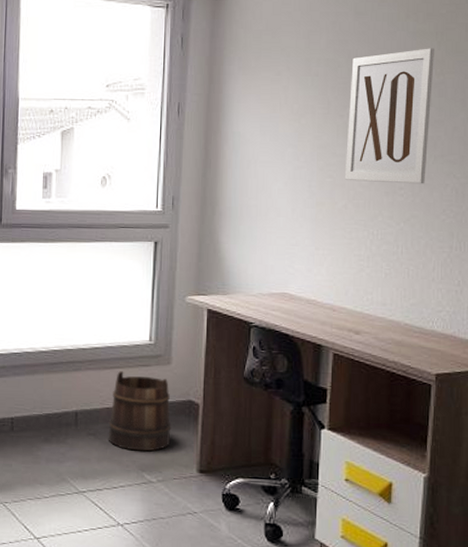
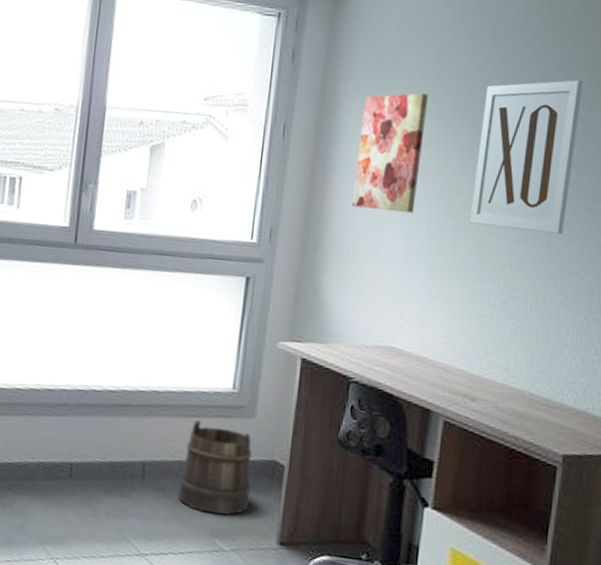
wall art: none [242,68,303,175] -> present [351,93,429,214]

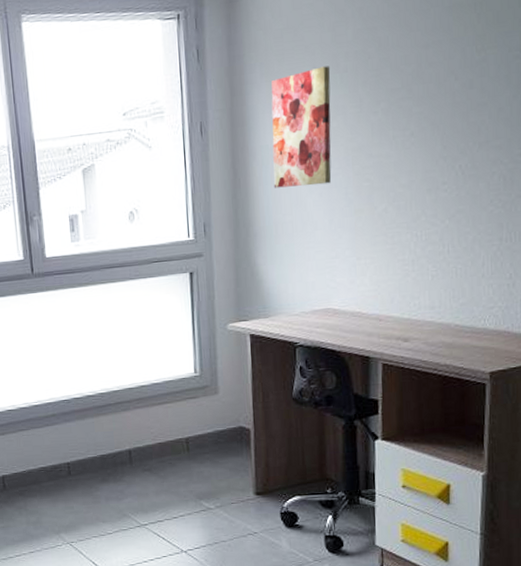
bucket: present [177,420,252,515] -> none [162,406,225,481]
wall art: present [469,80,583,235] -> none [382,22,474,182]

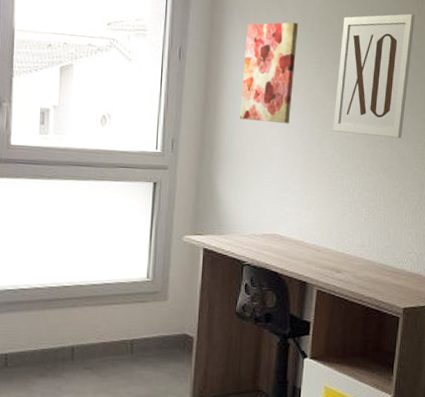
wall art: none [382,22,474,182] -> present [332,13,415,139]

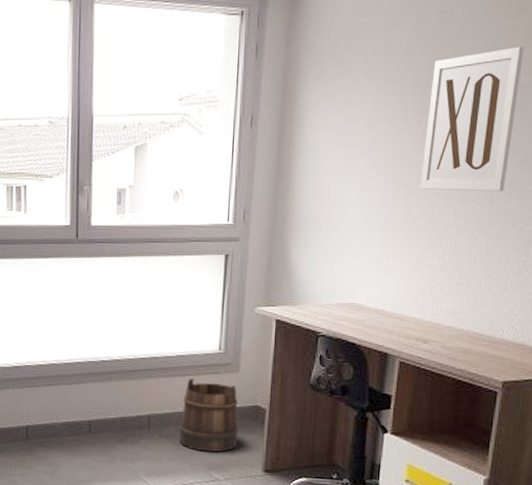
bucket: none [104,307,167,383] -> present [178,378,239,452]
wall art: present [239,22,299,124] -> none [314,74,381,185]

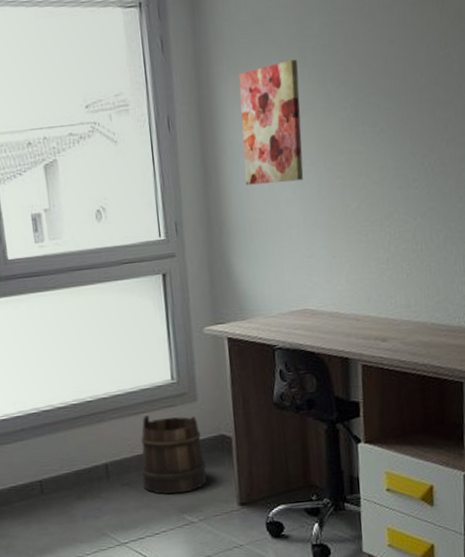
wall art: none [314,74,381,185] -> present [239,59,304,185]
wall art: present [419,46,524,192] -> none [350,18,439,179]

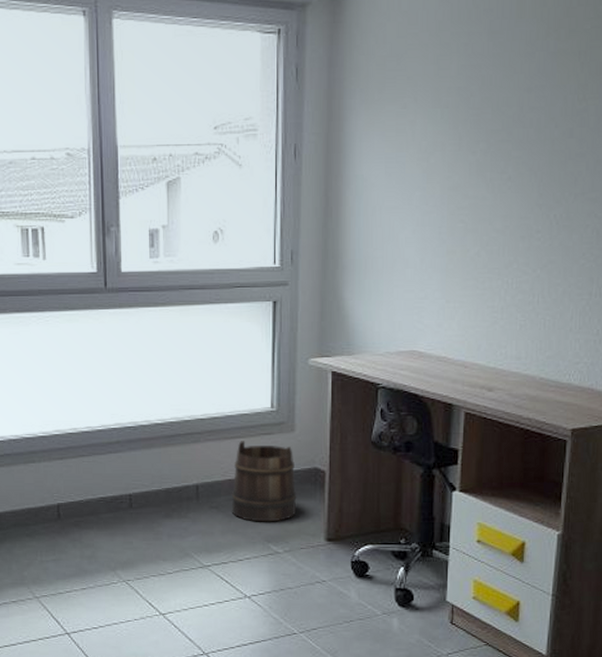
wall art: present [239,59,304,185] -> none [366,99,432,222]

